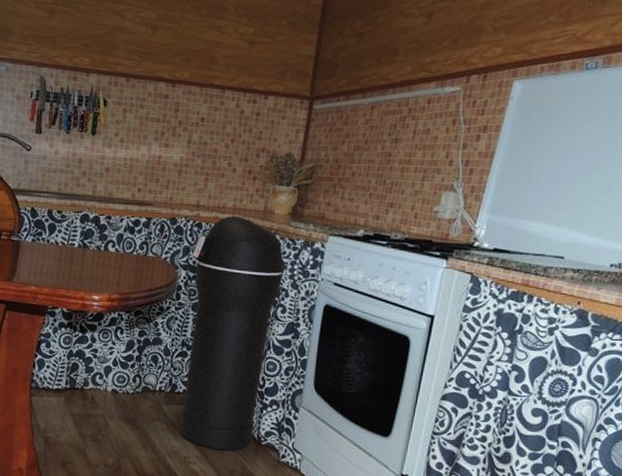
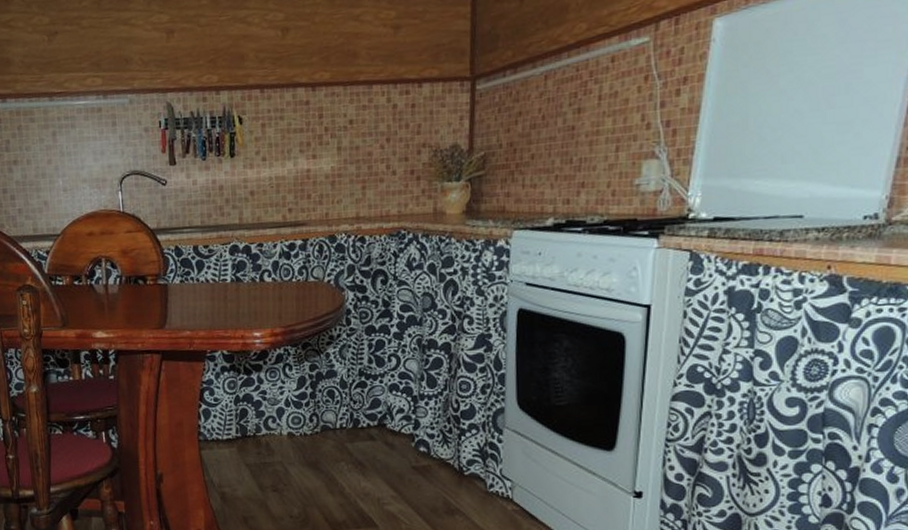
trash can: present [178,215,284,451] -> none [358,223,466,486]

